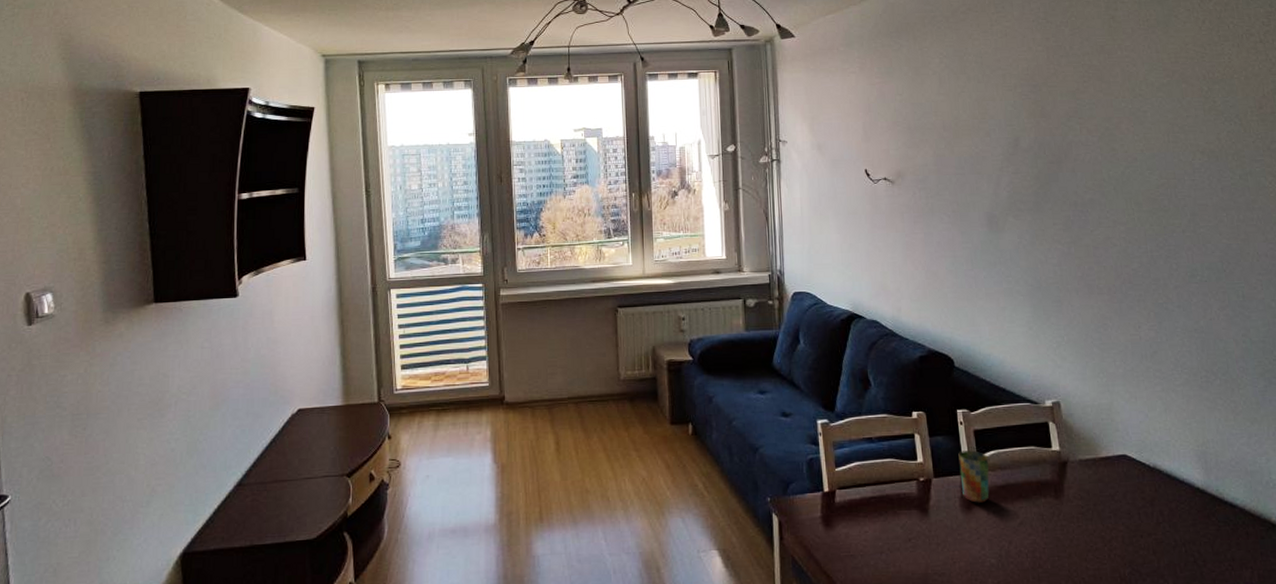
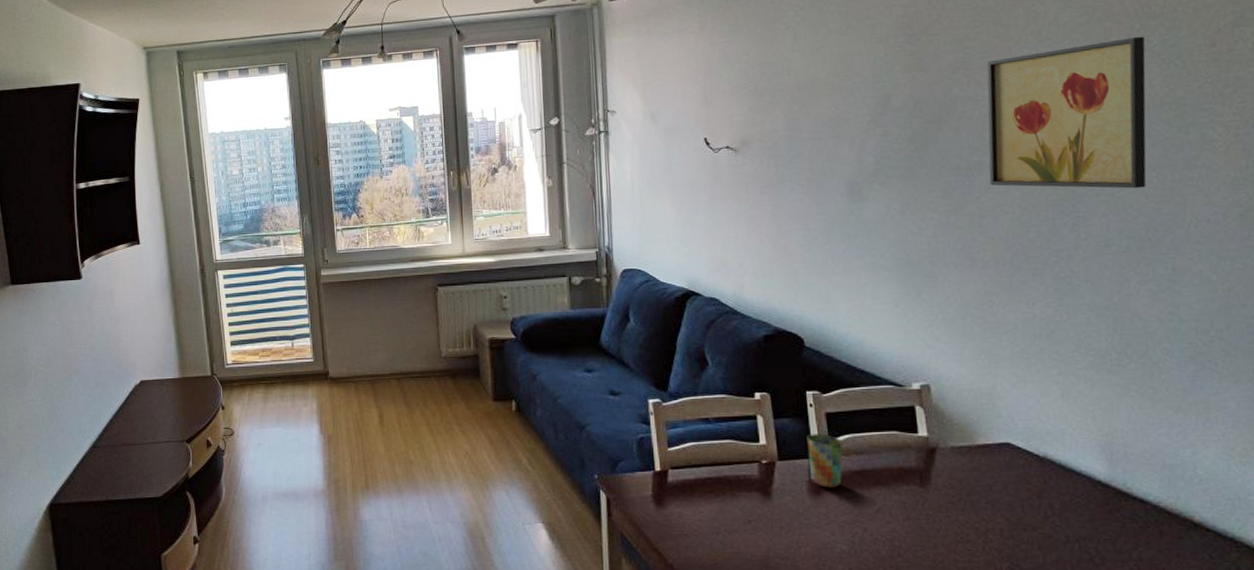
wall art: none [1094,97,1219,226] -> present [986,36,1147,189]

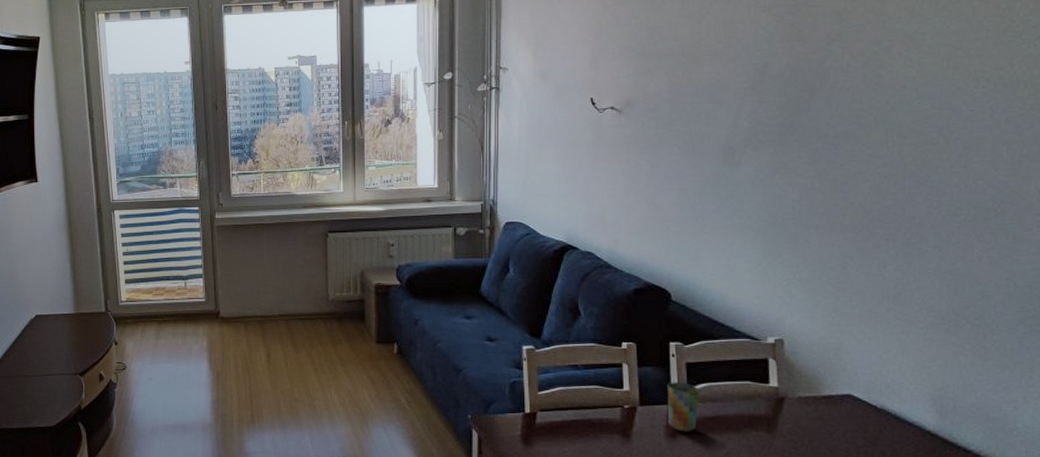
wall art: present [986,36,1147,189] -> none [854,16,1010,162]

